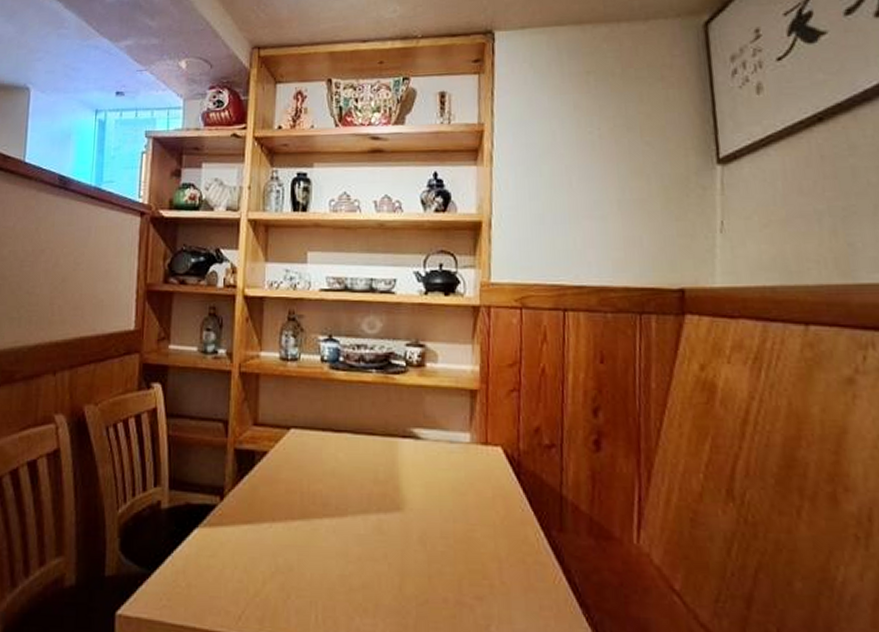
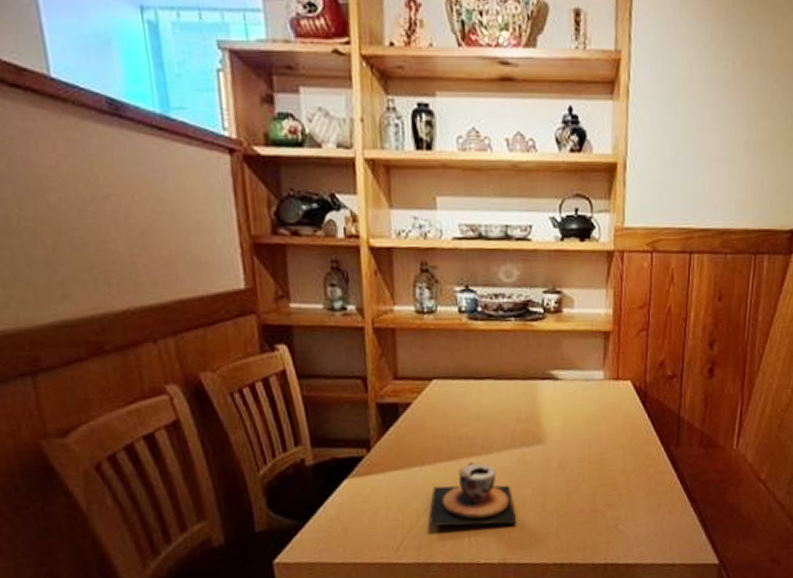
teacup: none [273,524,370,605] -> present [428,462,517,526]

